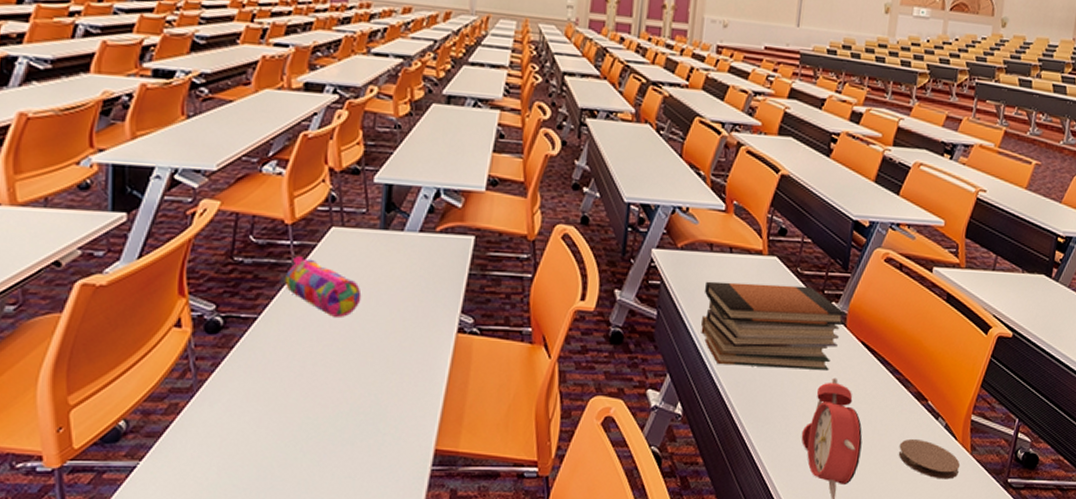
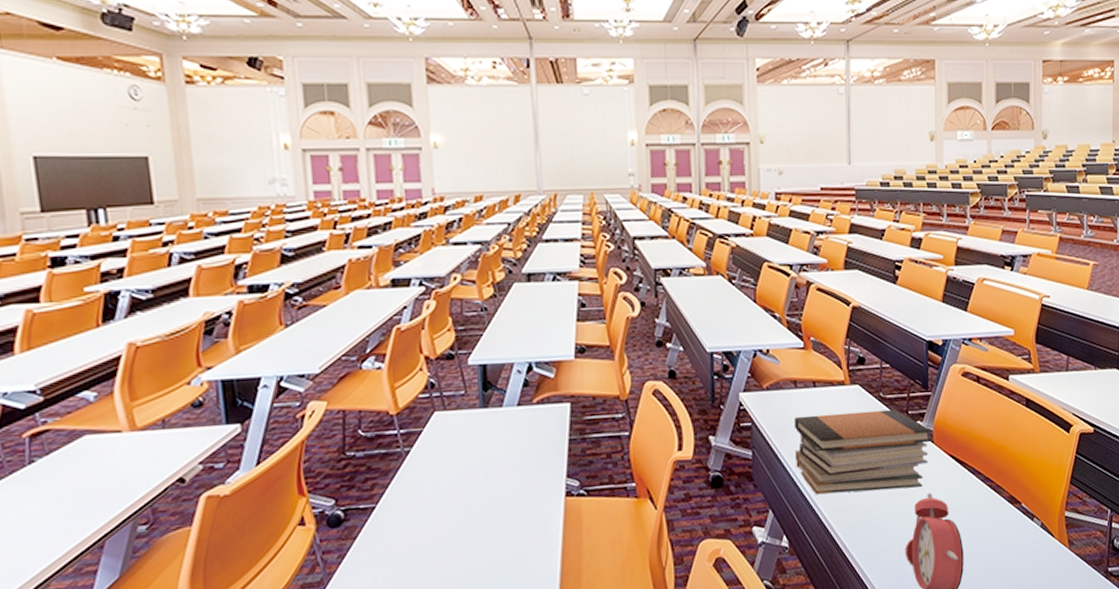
pencil case: present [280,256,362,317] -> none [392,444,471,497]
coaster: present [898,439,961,479] -> none [1000,541,1061,577]

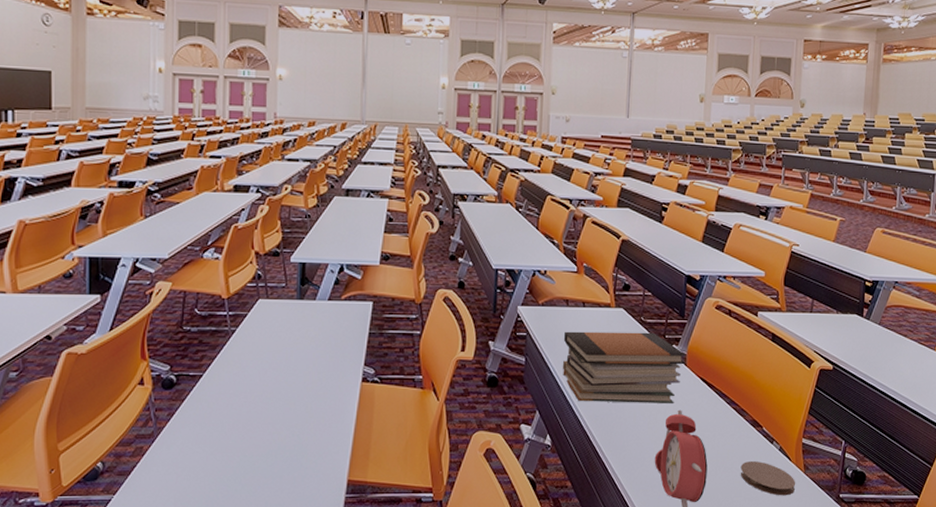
coaster: none [1000,541,1061,577] -> present [740,461,796,496]

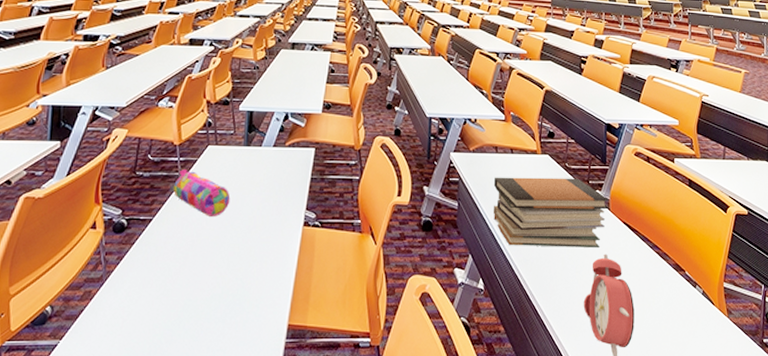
pencil case: none [219,324,284,372] -> present [170,169,231,216]
coaster: present [740,461,796,496] -> none [666,306,721,341]

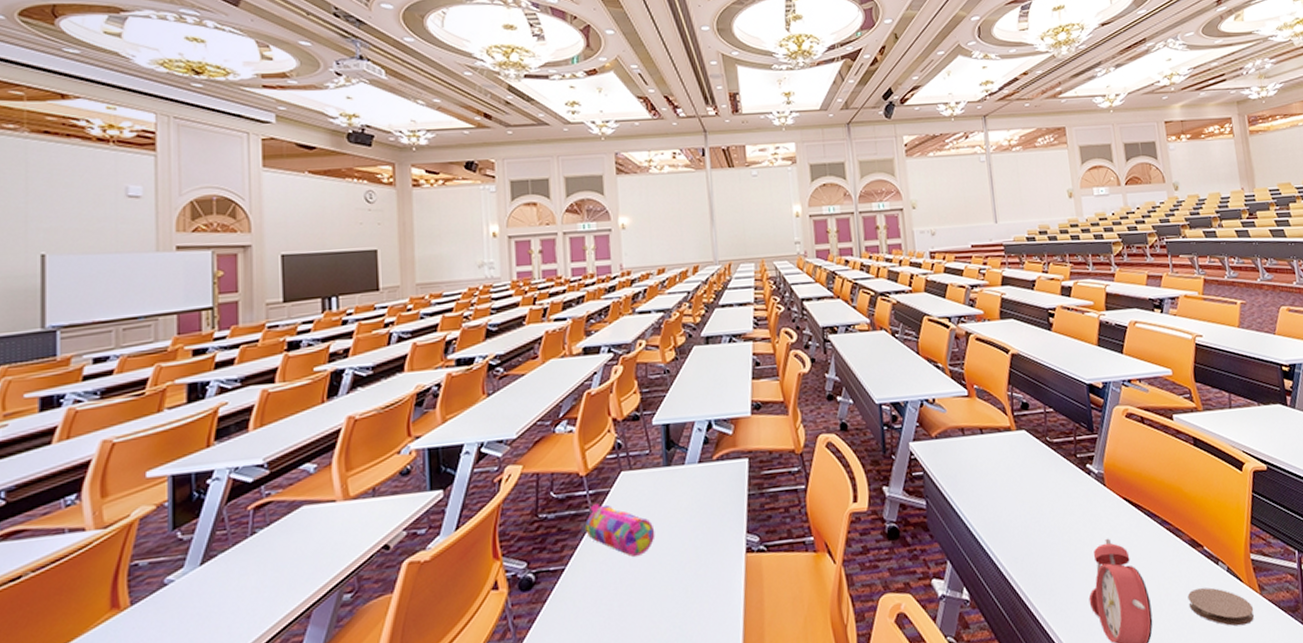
book stack: present [493,177,609,247] -> none [964,453,1105,543]
coaster: none [666,306,721,341] -> present [1187,587,1254,627]

